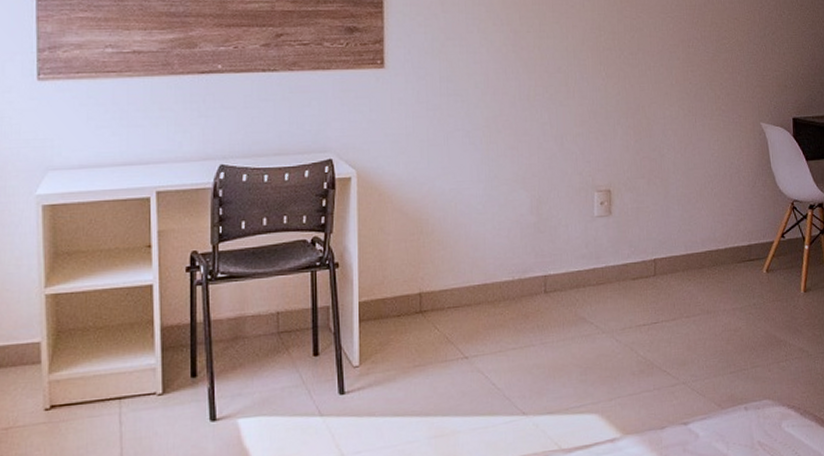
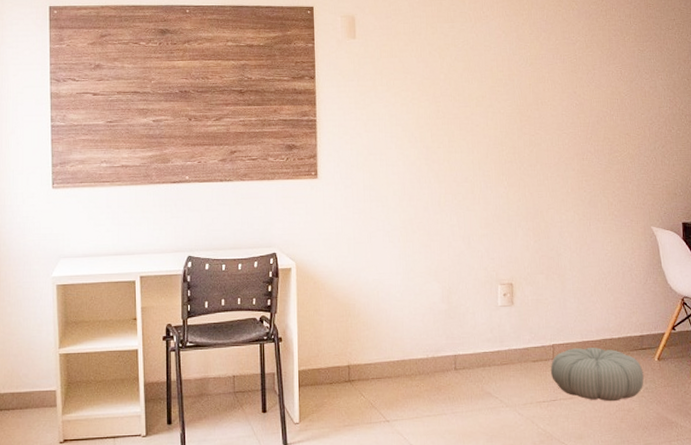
pouf: none [651,260,752,322] -> present [550,347,644,402]

